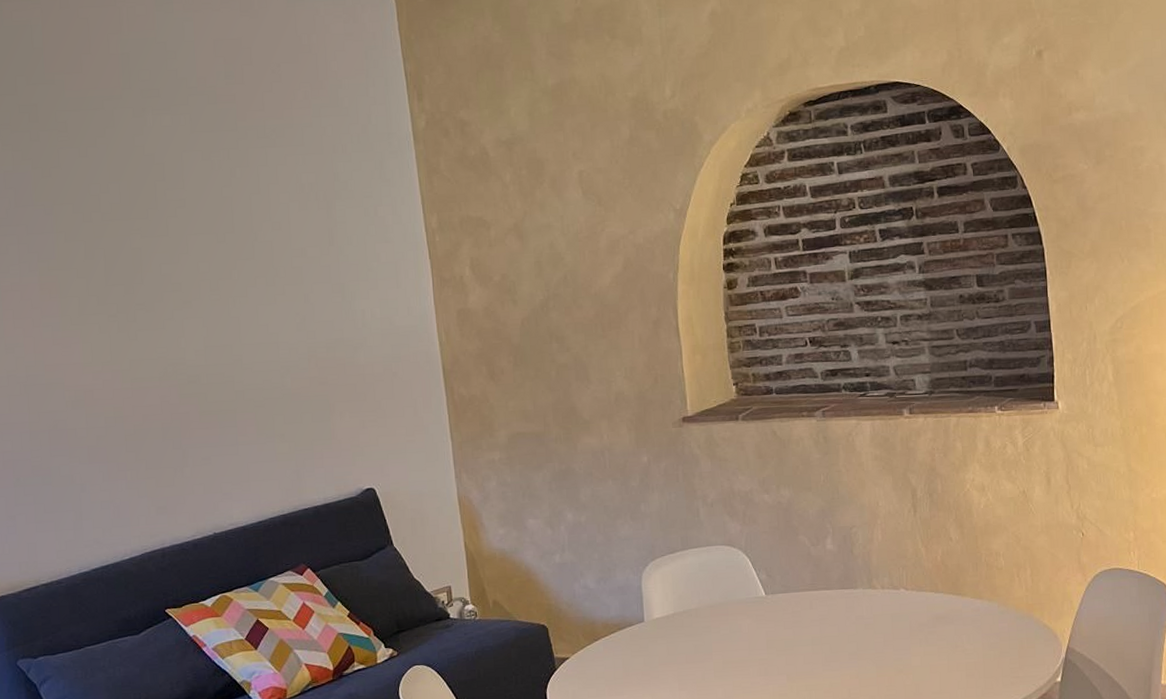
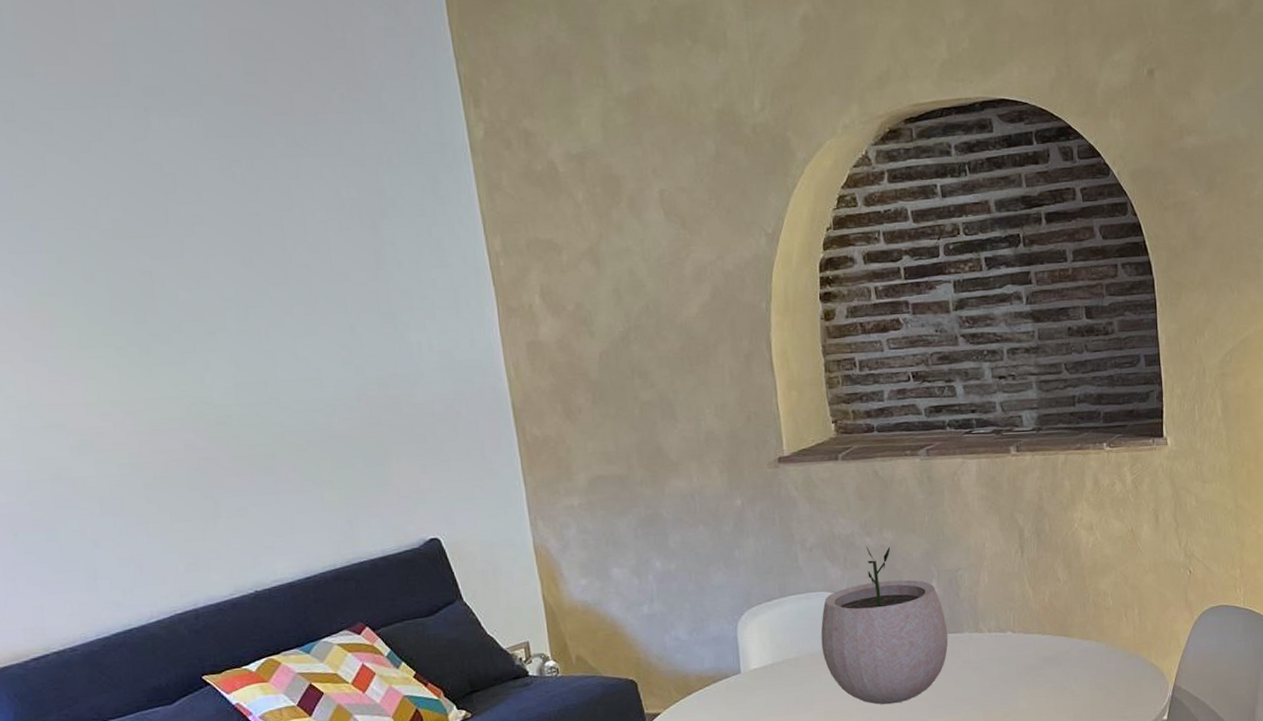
plant pot: none [720,503,843,657] -> present [821,546,948,705]

